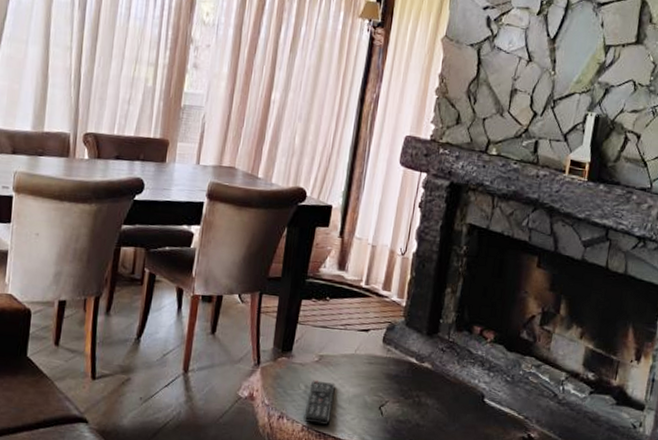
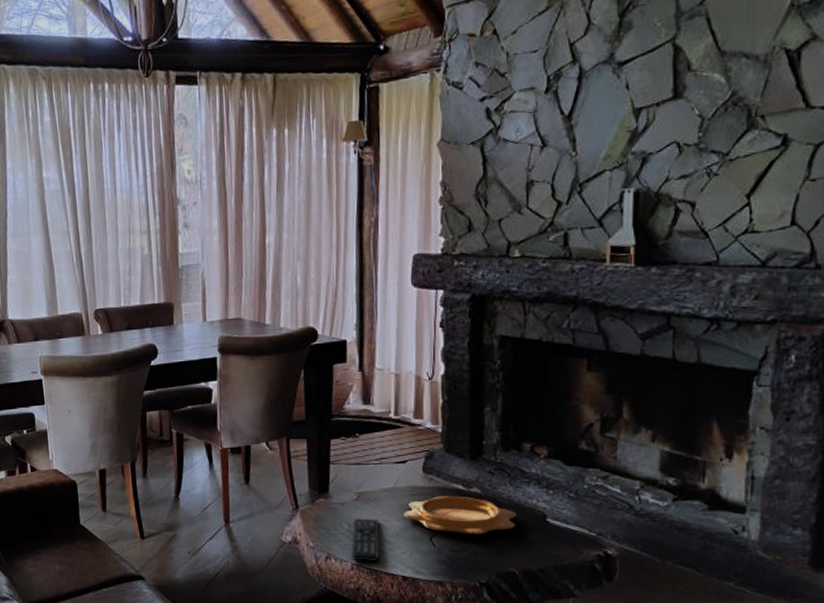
decorative bowl: none [358,367,459,408] -> present [404,496,516,535]

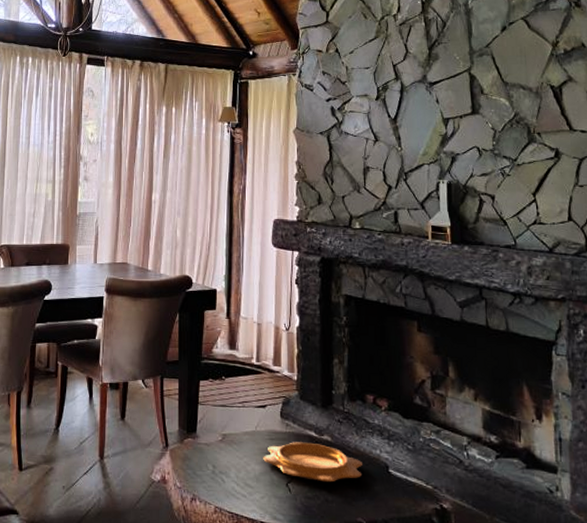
remote control: present [351,518,381,561] -> none [215,460,242,505]

